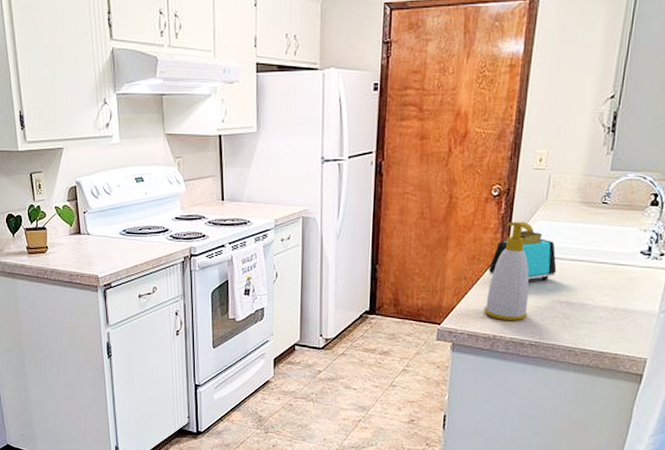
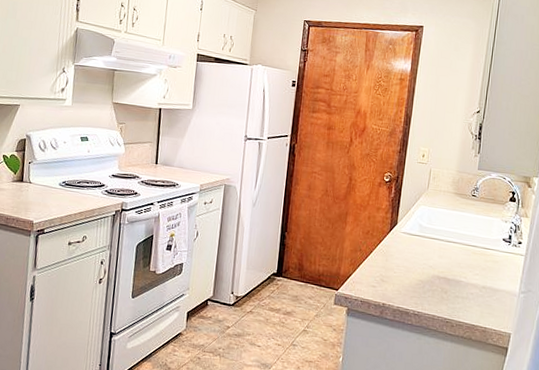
soap bottle: present [484,221,535,321] -> none [375,204,418,292]
toaster: present [488,231,557,281] -> none [380,213,436,258]

